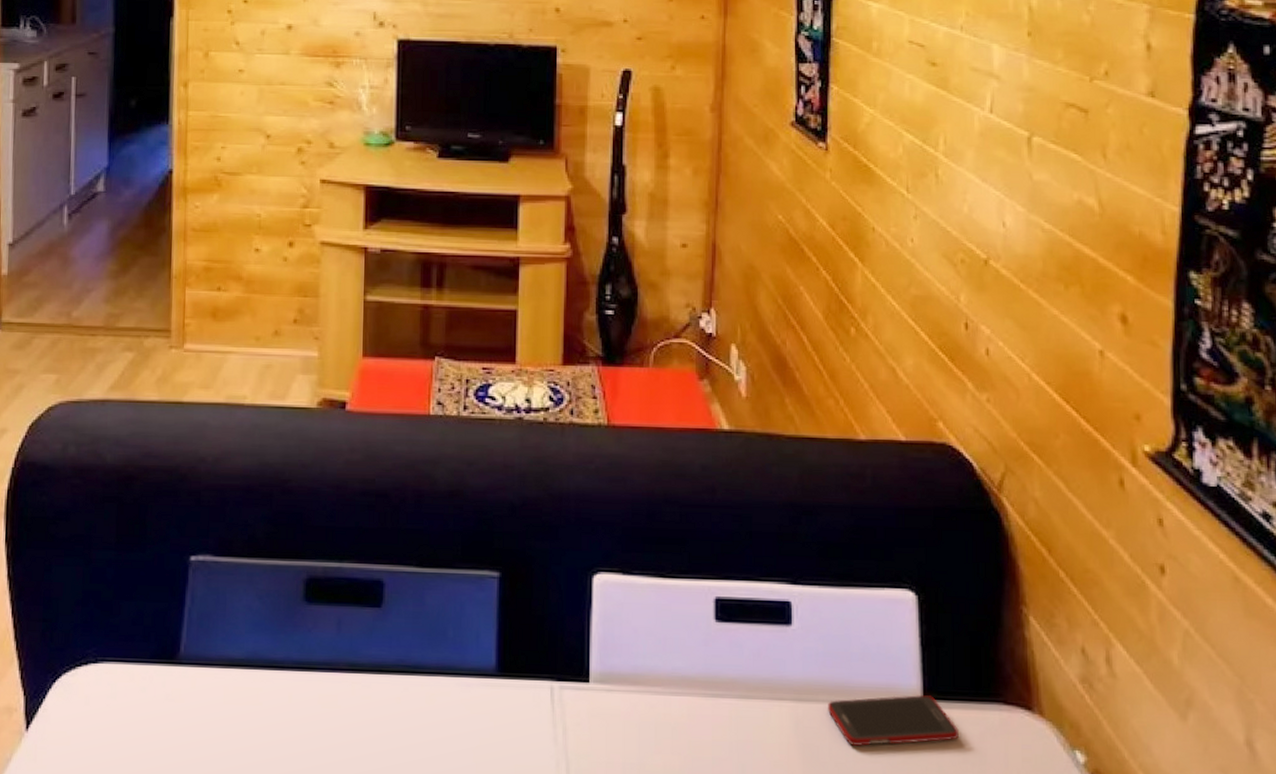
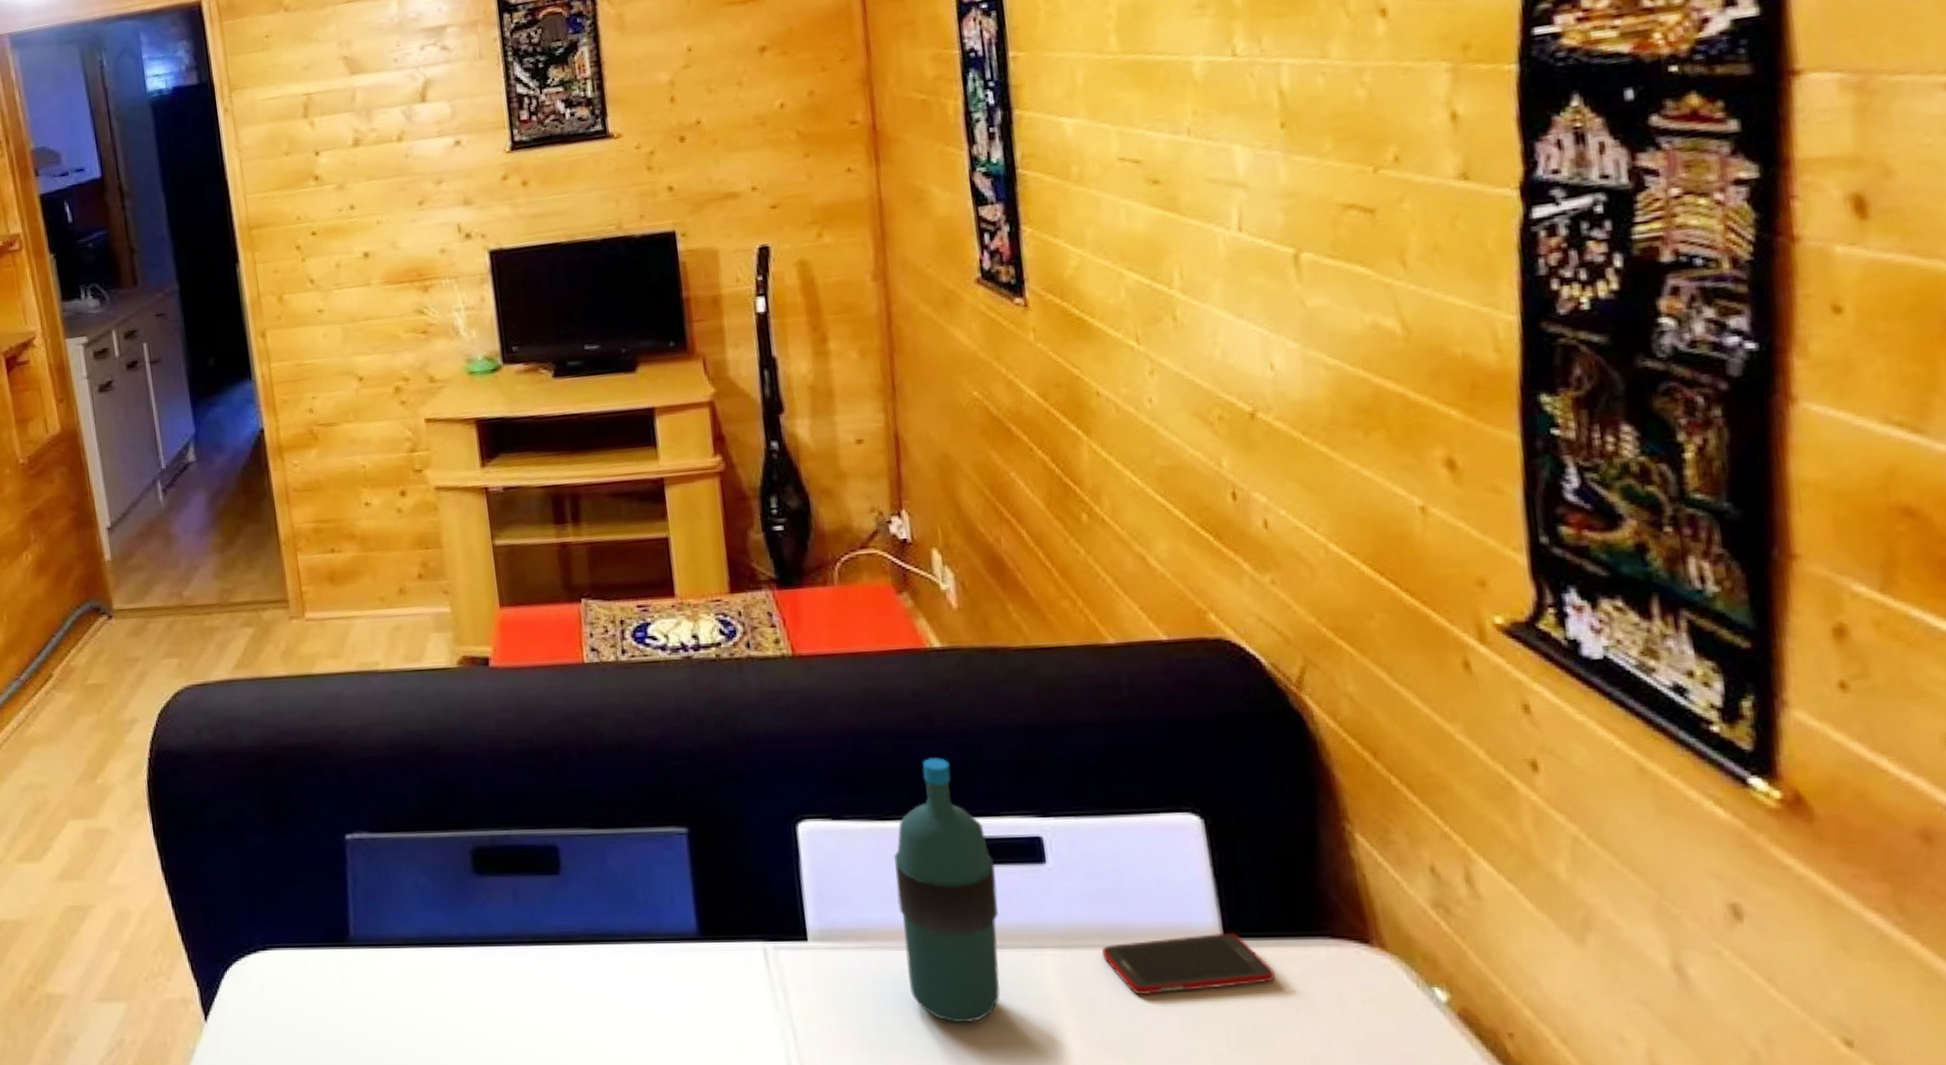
water bottle: none [669,525,751,765] -> present [893,757,1001,1024]

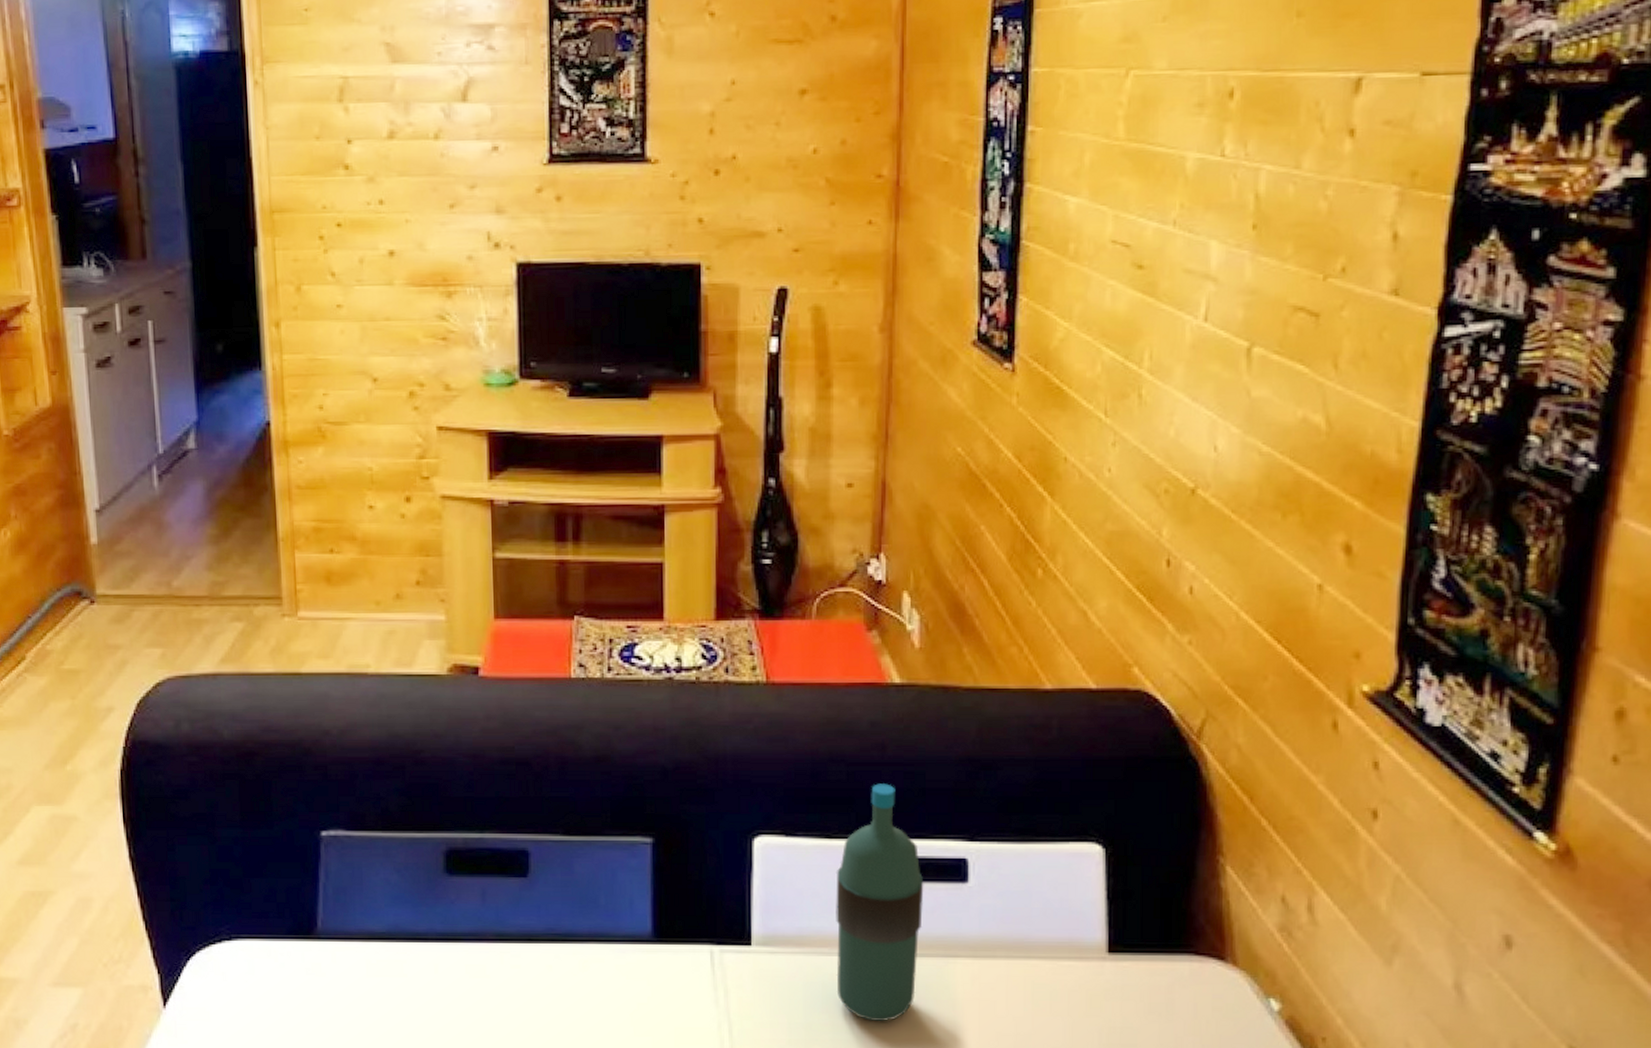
cell phone: present [1102,932,1275,995] -> none [1006,947,1145,1000]

